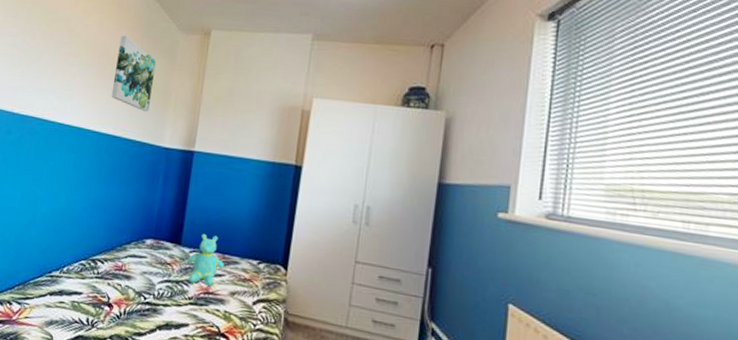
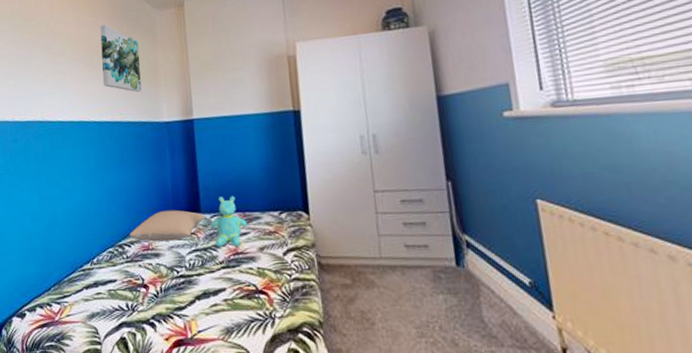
pillow: none [104,234,185,268] -> present [129,210,206,242]

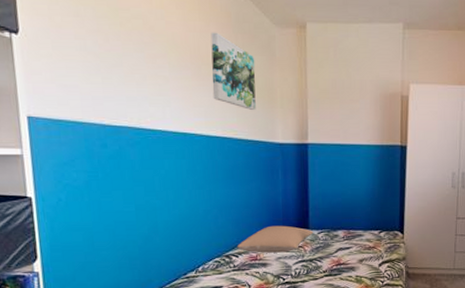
teddy bear: present [211,196,247,247] -> none [318,216,351,259]

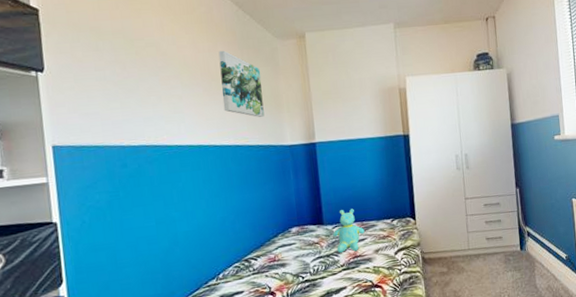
pillow: present [237,225,314,253] -> none [255,224,329,254]
teddy bear: none [318,216,351,259] -> present [333,208,365,253]

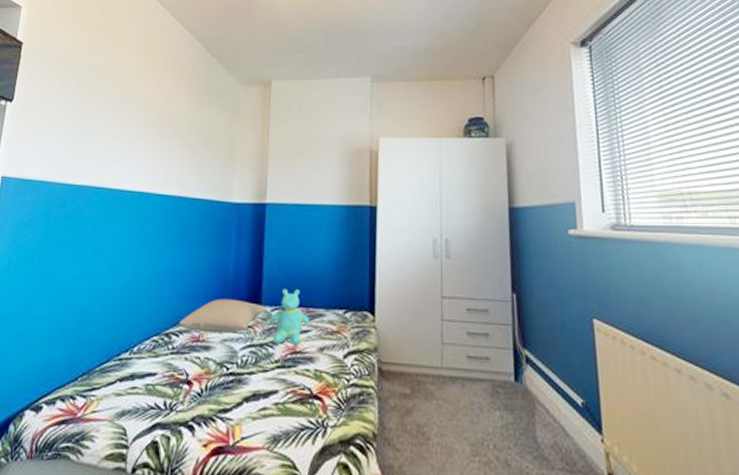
wall art: present [218,50,265,117] -> none [173,93,219,168]
pillow: none [255,224,329,254] -> present [178,298,267,333]

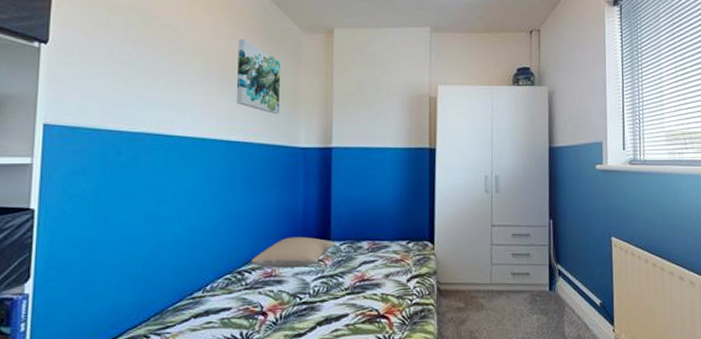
wall art: none [173,93,219,168] -> present [236,38,281,114]
teddy bear: present [271,289,309,346] -> none [340,225,376,274]

